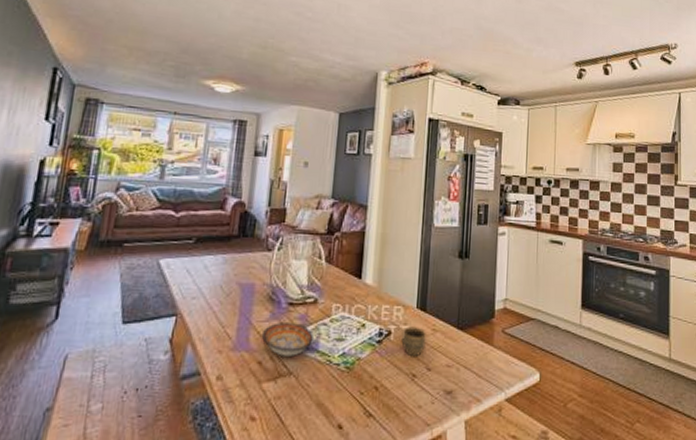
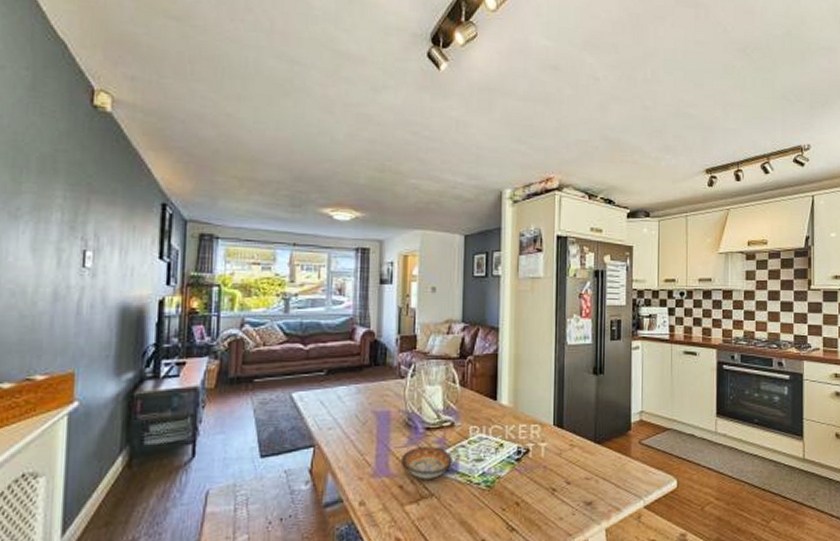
cup: present [401,326,426,357] -> none [540,443,564,472]

